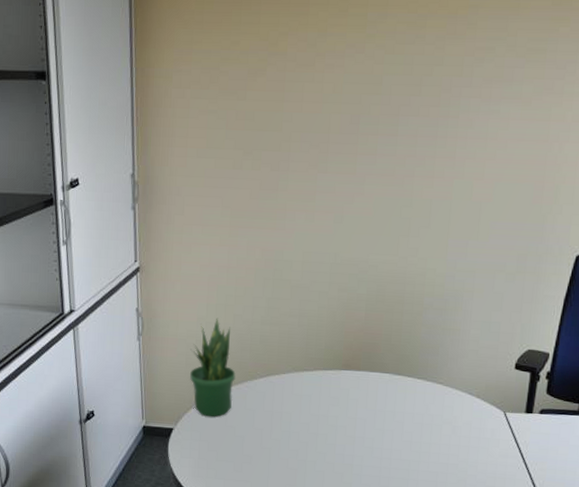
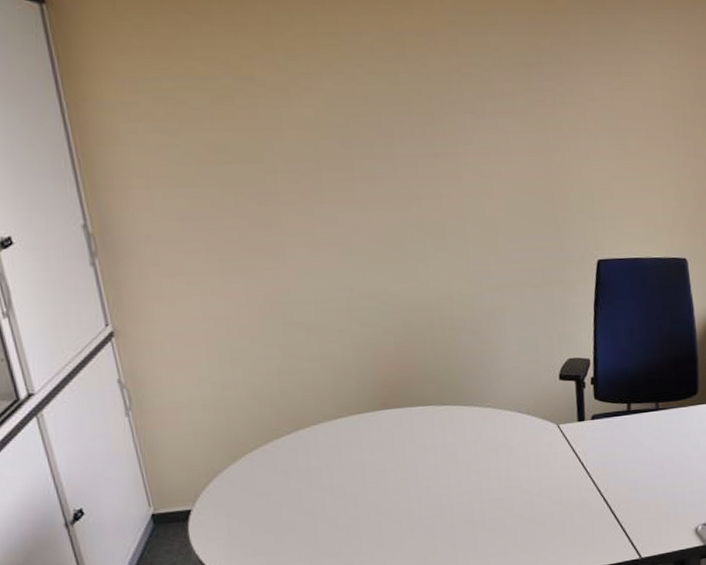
planter: present [190,317,236,418] -> none [196,375,259,488]

